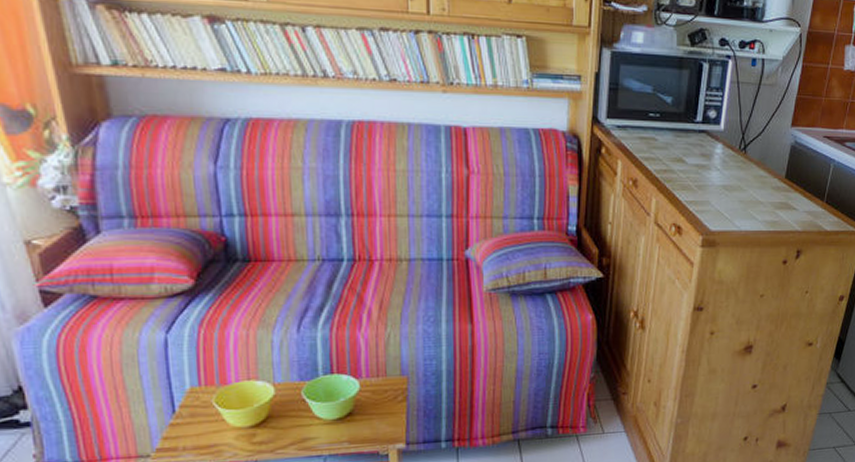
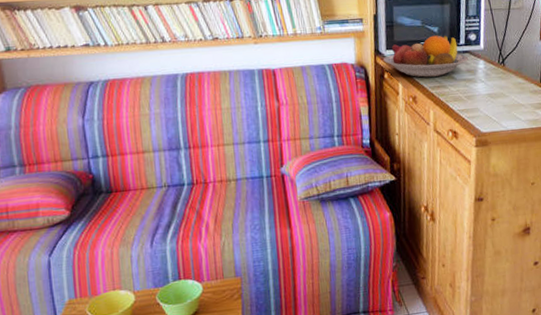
fruit bowl: none [602,107,705,158] -> present [383,35,469,78]

